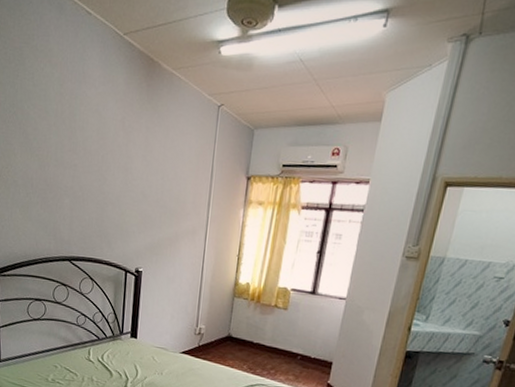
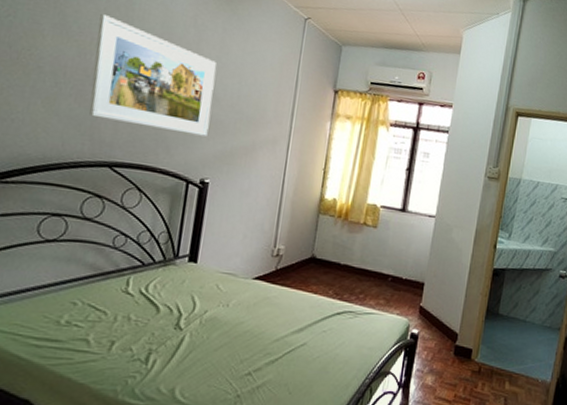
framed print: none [51,129,143,231] -> present [88,14,217,137]

